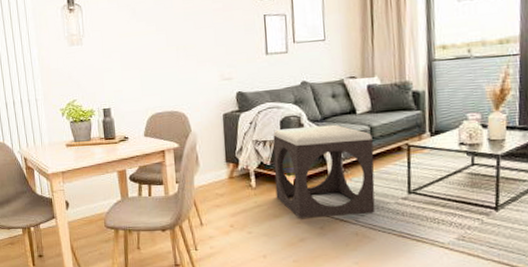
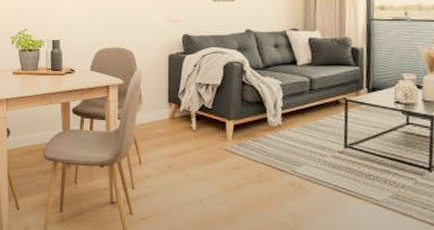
footstool: present [273,124,375,218] -> none [215,73,313,165]

